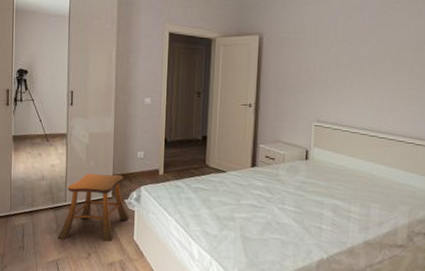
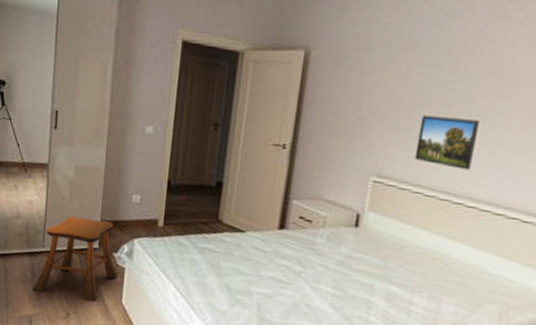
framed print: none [341,76,381,112] -> present [414,115,479,171]

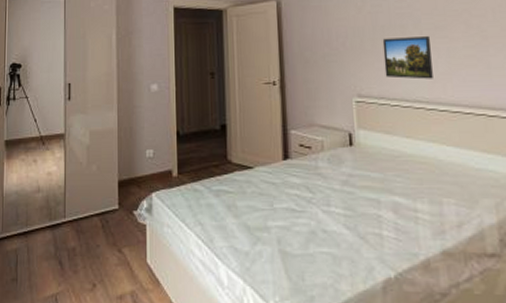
stool: present [32,216,119,302] -> none [56,179,141,267]

